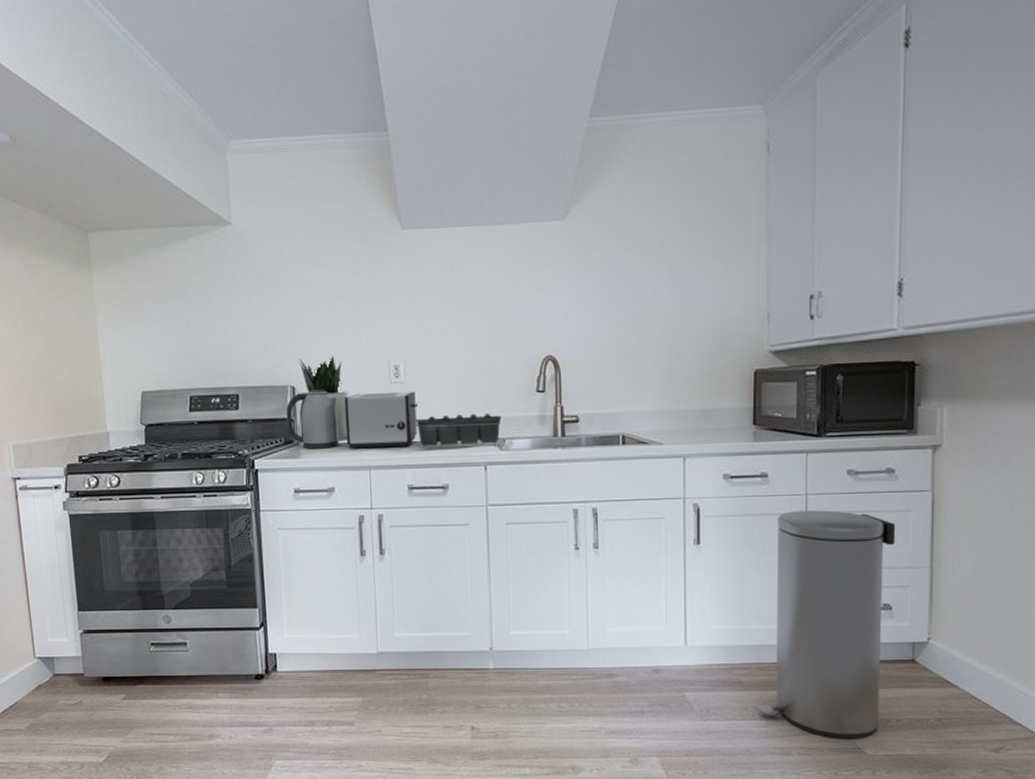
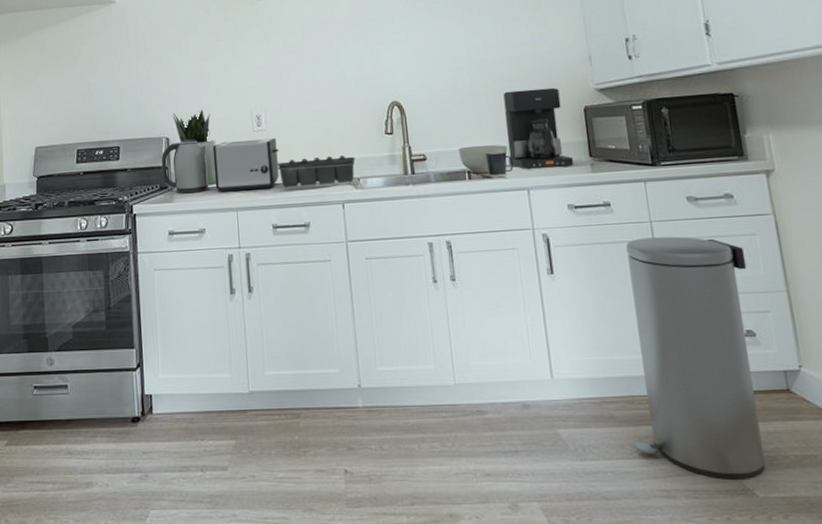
bowl: none [614,407,667,439] -> present [458,145,508,174]
mug: none [642,415,673,444] -> present [485,151,514,178]
coffee maker: none [667,347,736,437] -> present [503,87,574,170]

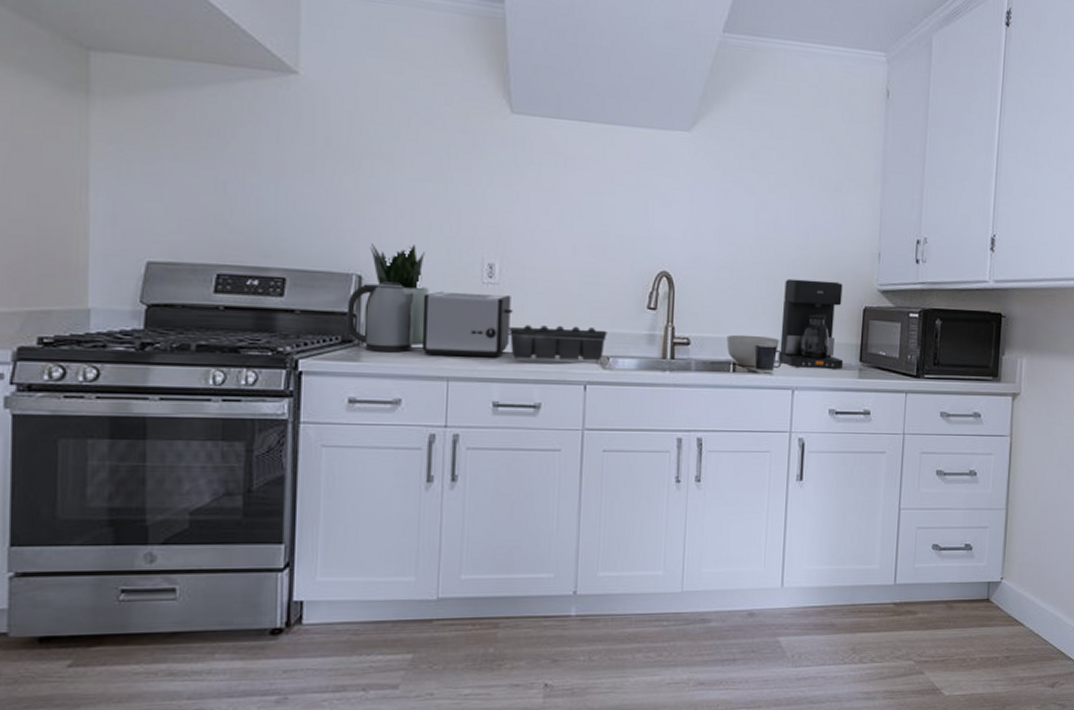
pedal bin: present [626,236,765,480] -> none [847,450,979,681]

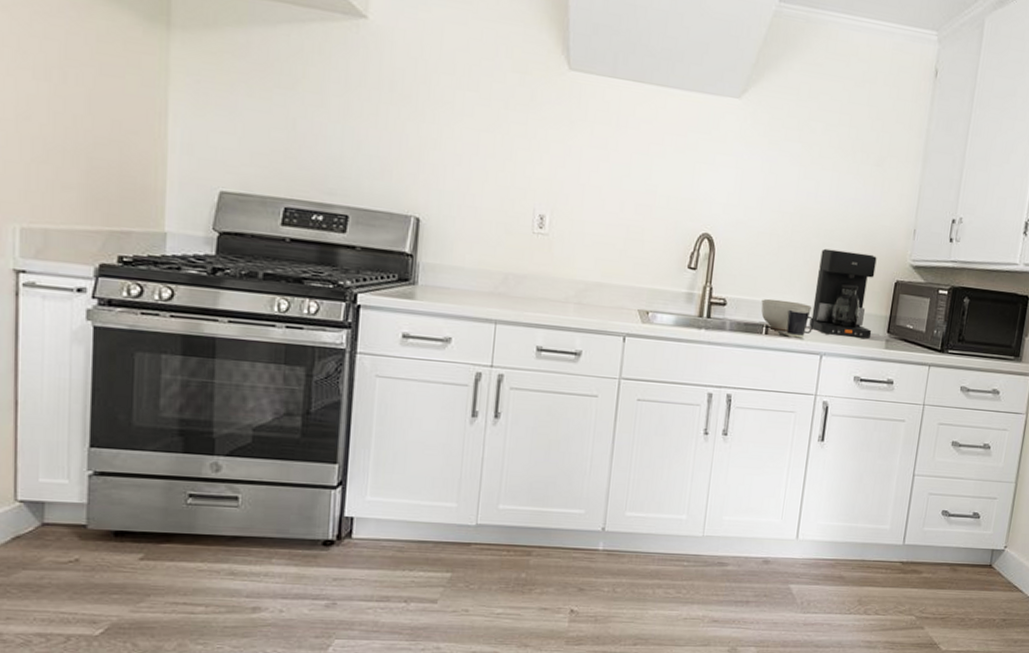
kettle: present [346,281,415,353] -> none [403,225,469,294]
planter: present [370,243,430,346] -> none [428,188,483,289]
toaster: present [421,291,514,358] -> none [472,238,561,305]
dish rack: present [508,325,608,363] -> none [554,276,649,317]

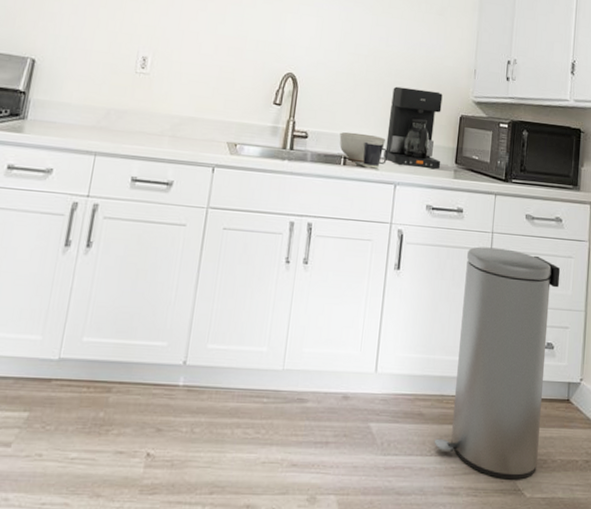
pedal bin: none [853,419,994,636] -> present [434,246,561,480]

